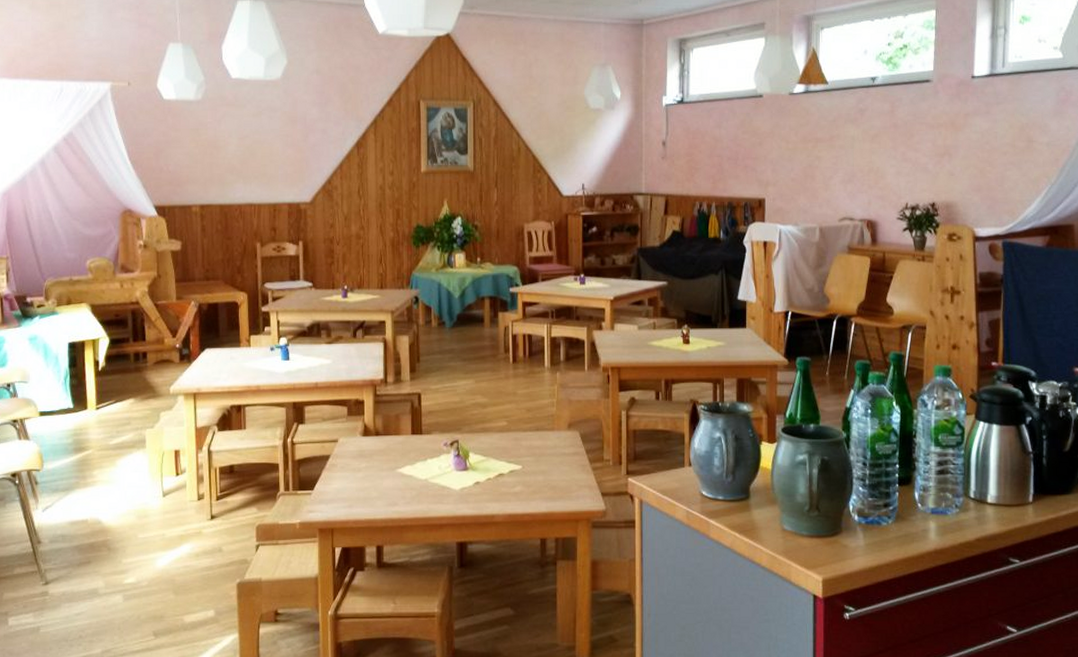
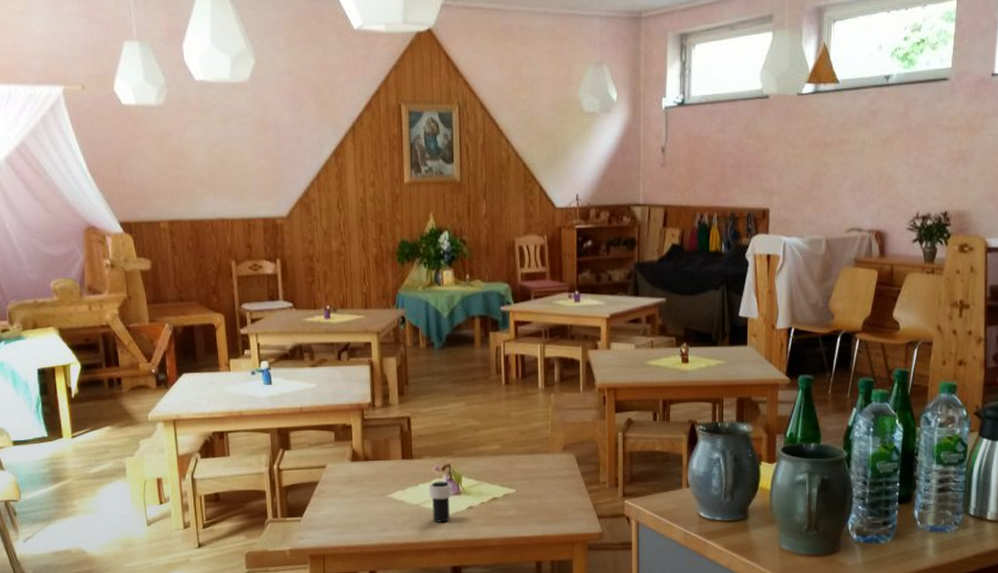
cup: none [437,456,460,498] -> present [429,481,452,523]

